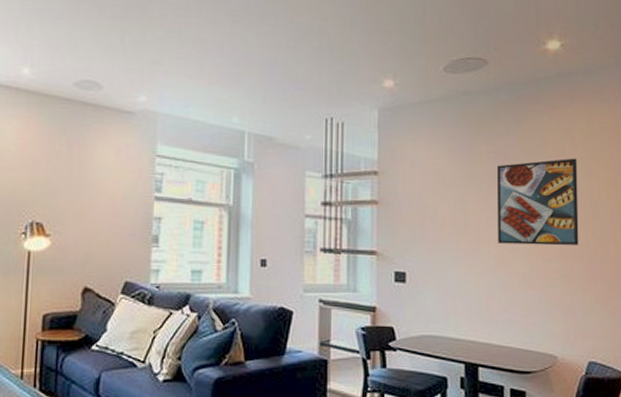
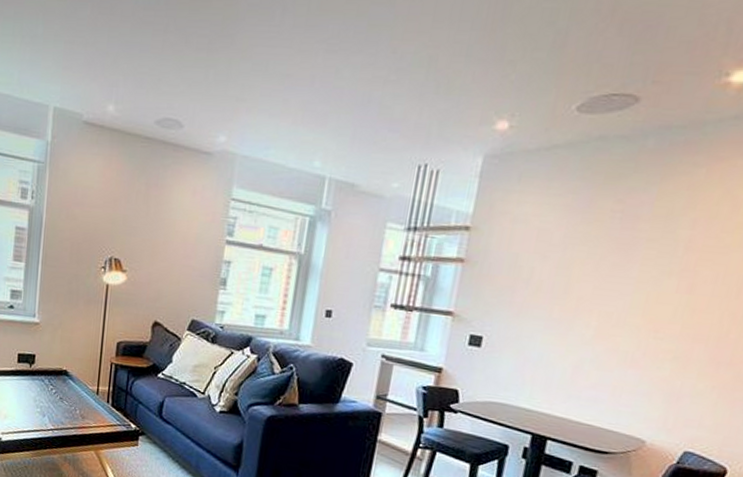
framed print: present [497,158,579,246] -> none [601,222,735,326]

